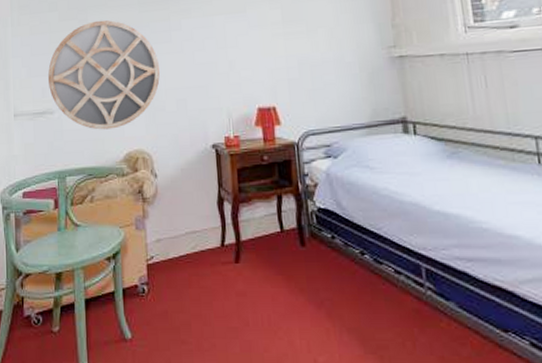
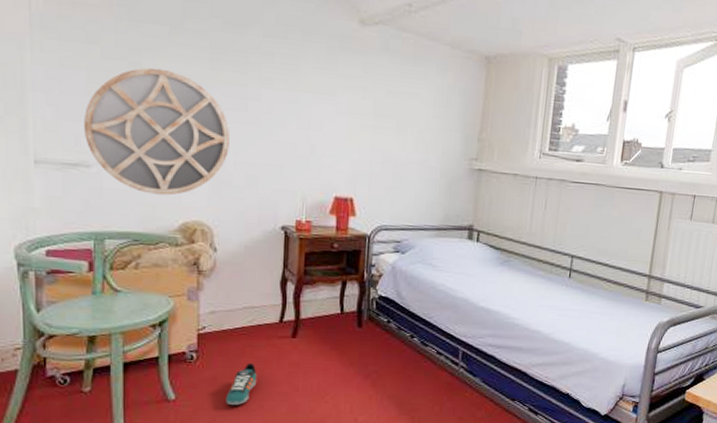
sneaker: none [178,295,207,344] -> present [225,364,257,405]

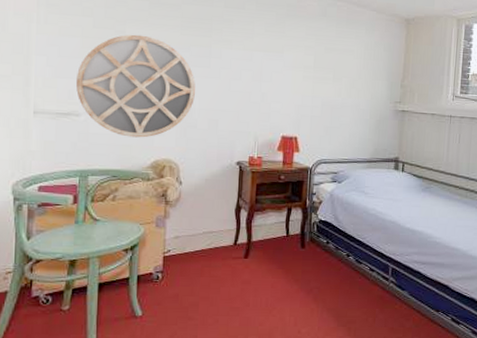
sneaker: present [225,364,257,405] -> none [185,282,214,320]

